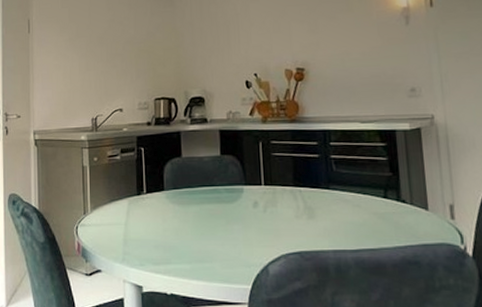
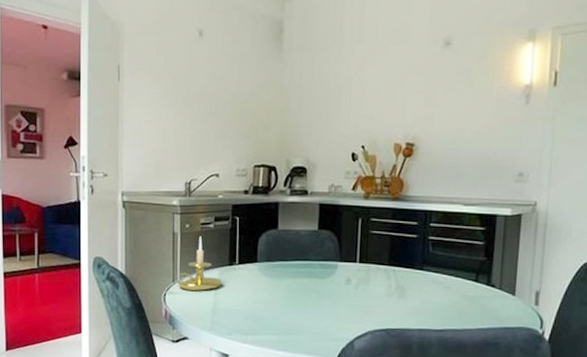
candle holder: none [88,169,131,222] -> present [177,237,222,291]

